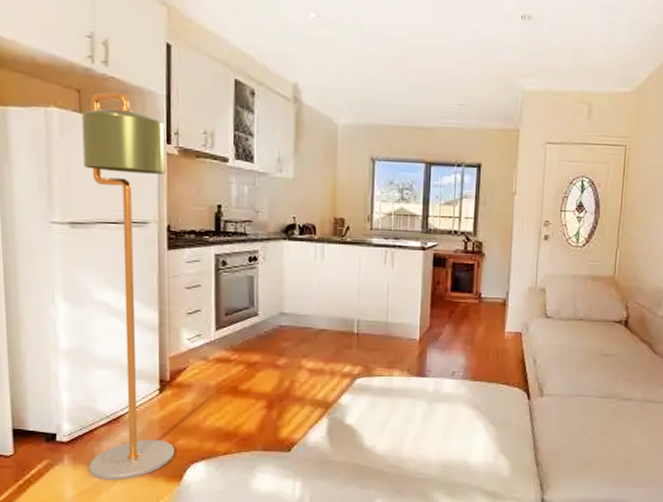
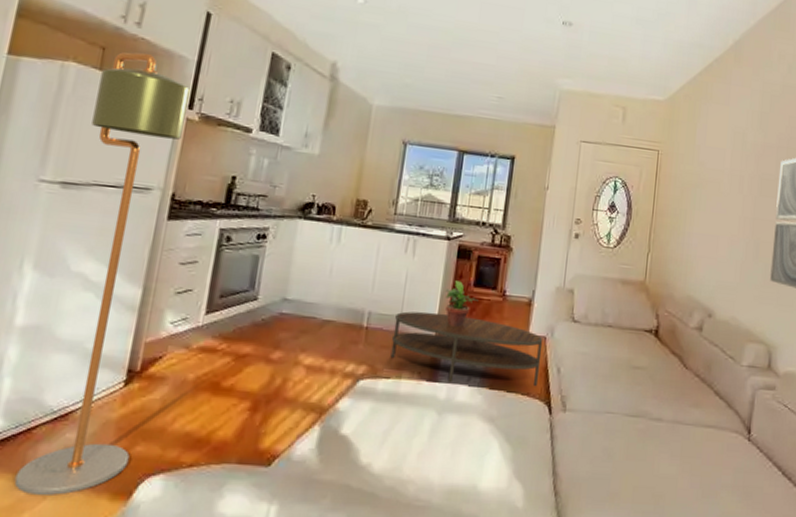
coffee table: none [380,316,519,378] -> present [390,311,543,387]
potted plant: none [425,287,456,328] -> present [445,281,479,327]

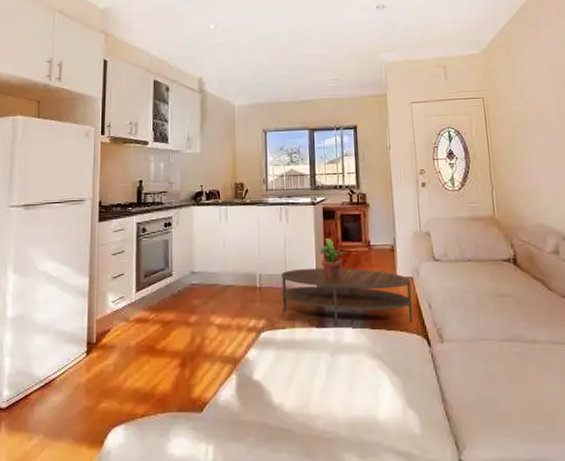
floor lamp: present [14,52,190,496] -> none [21,99,100,447]

